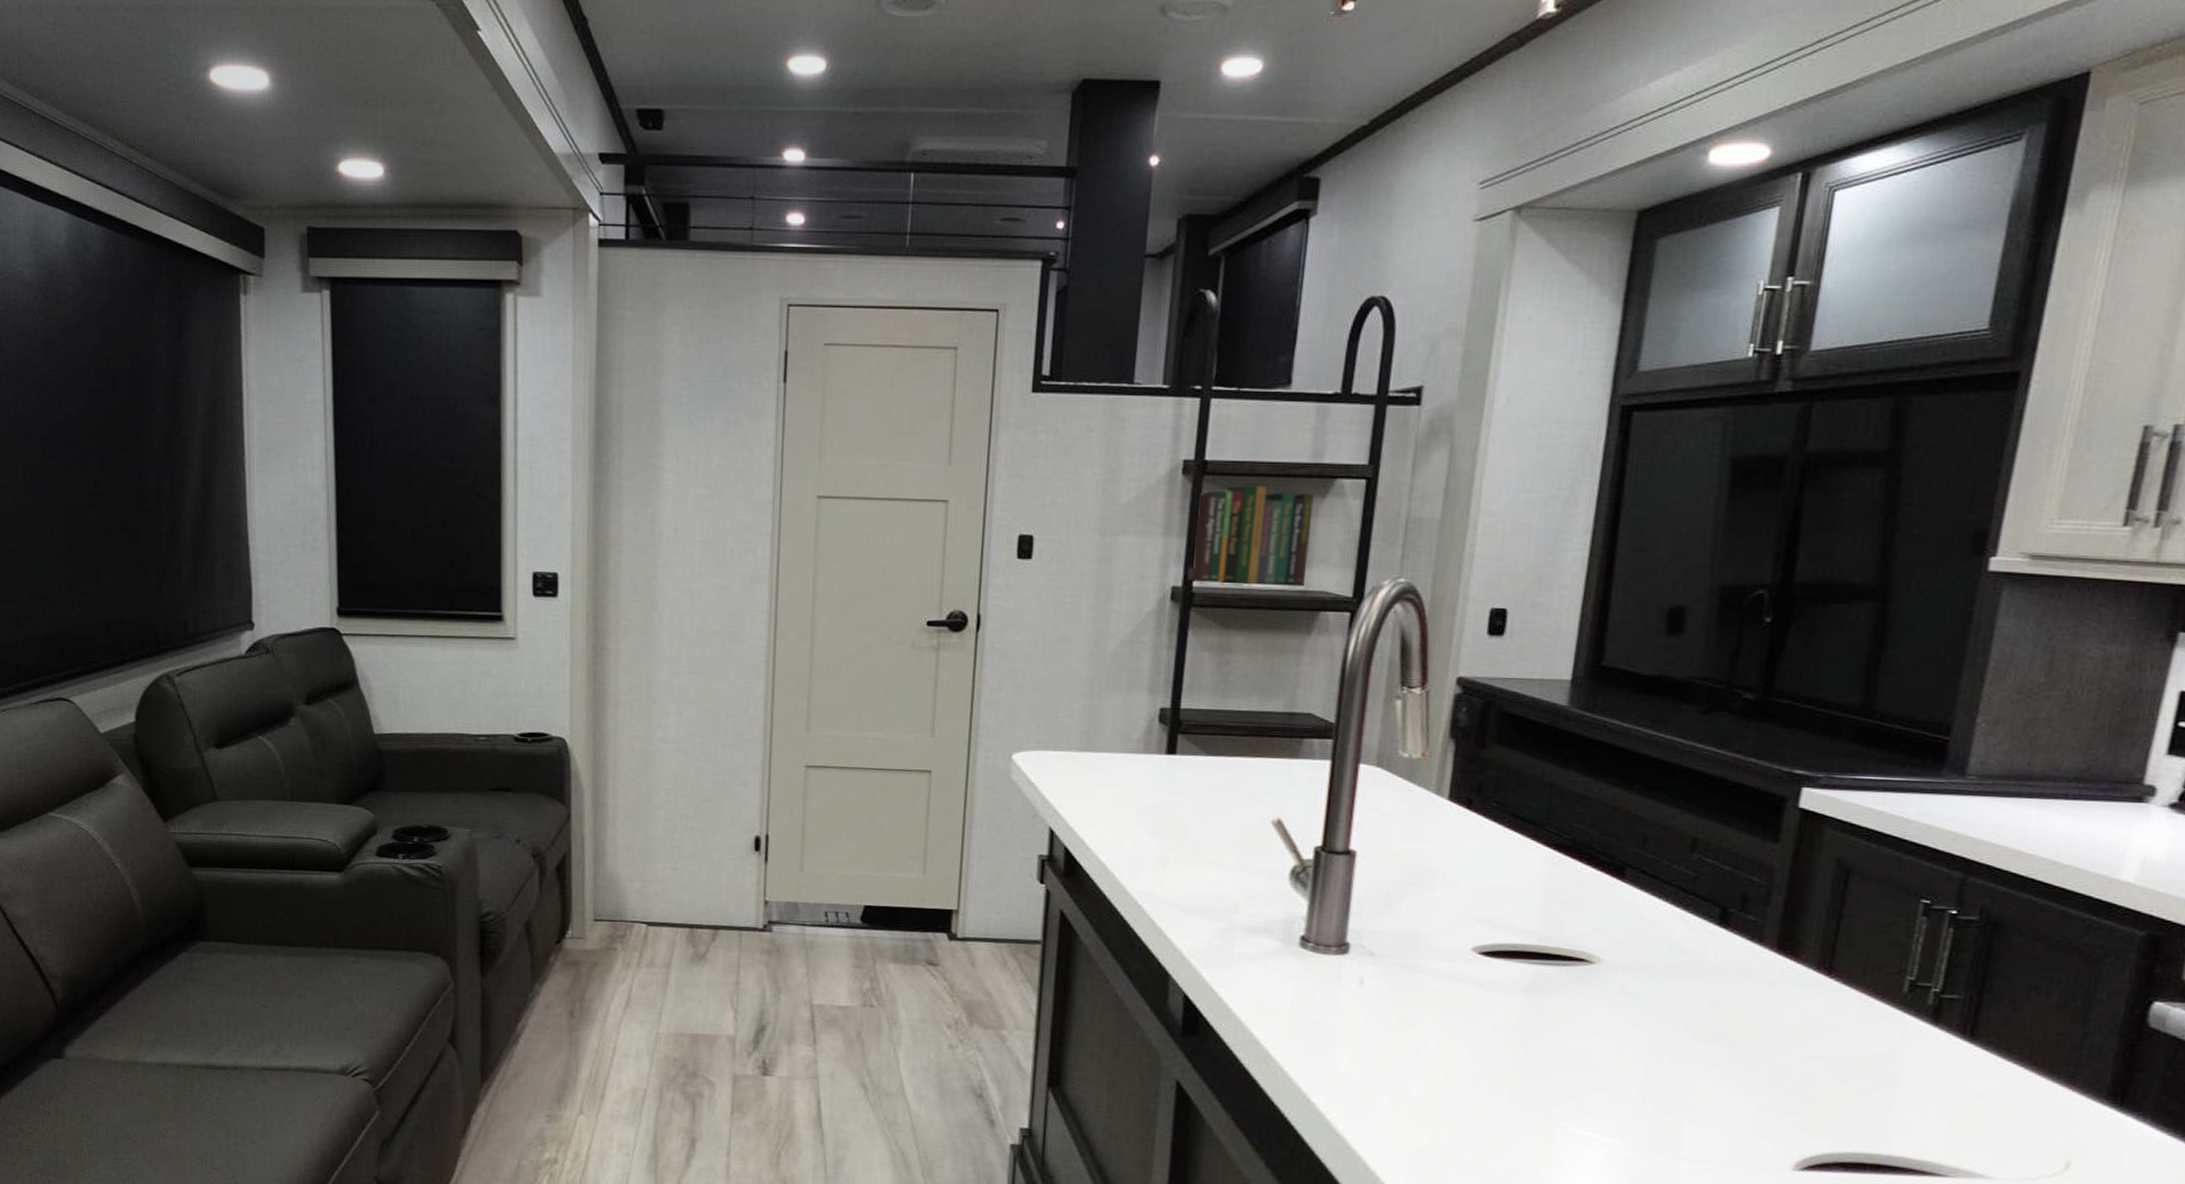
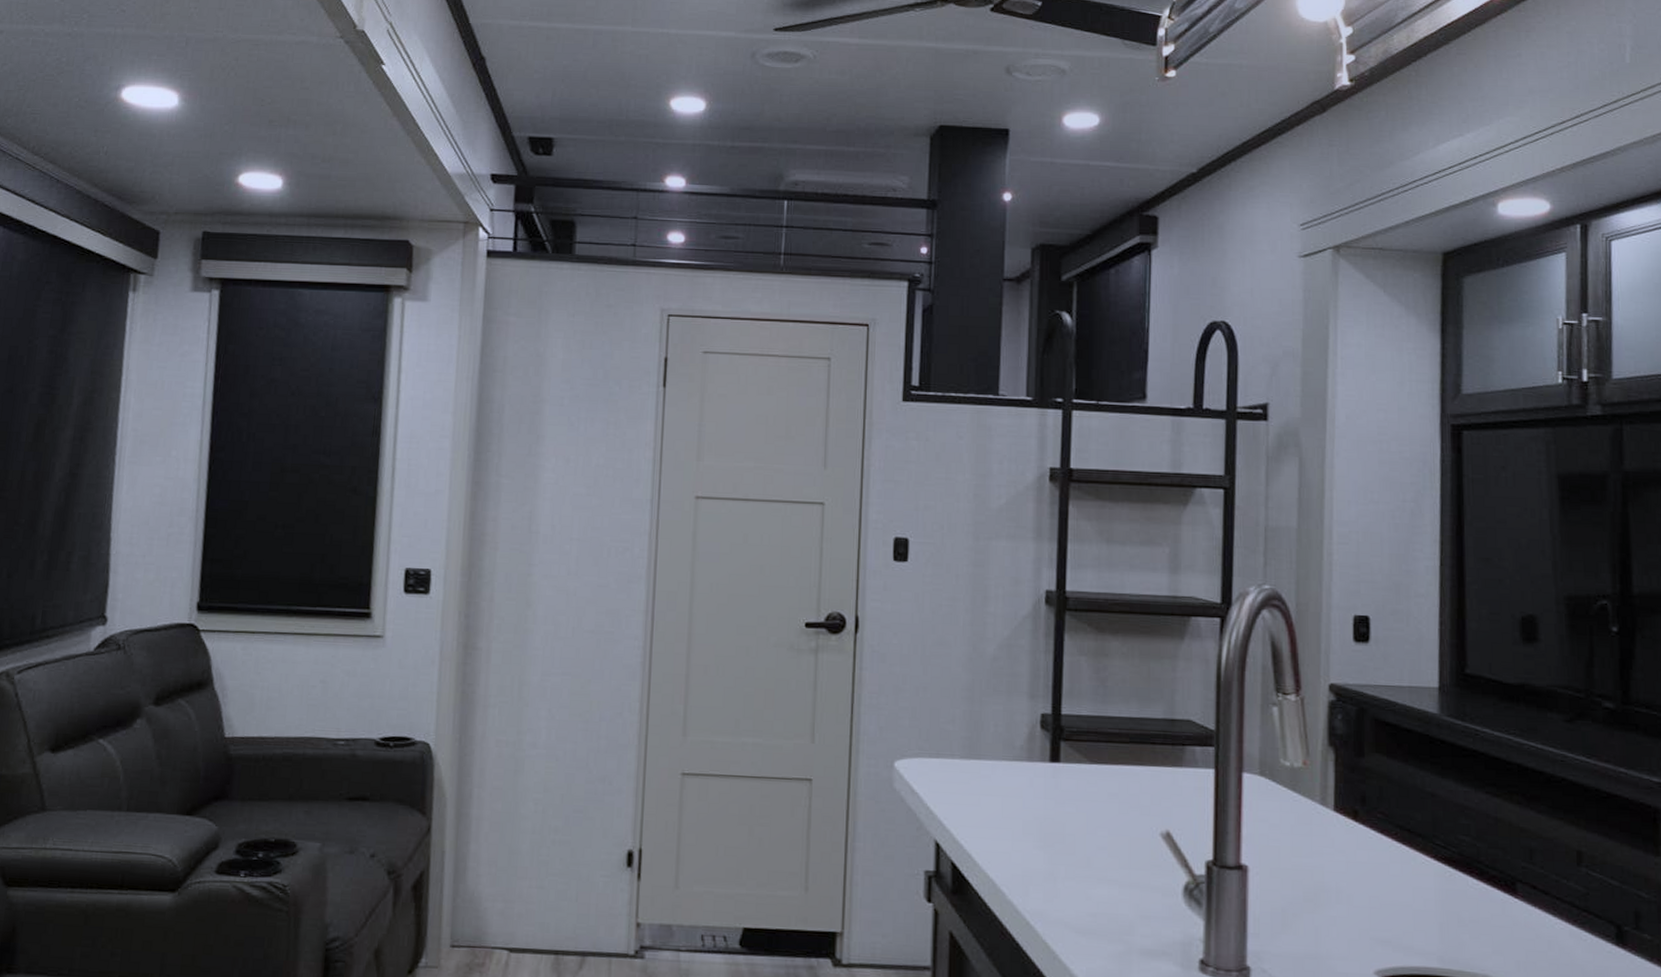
books: present [1187,486,1314,588] -> none [1060,493,1176,593]

